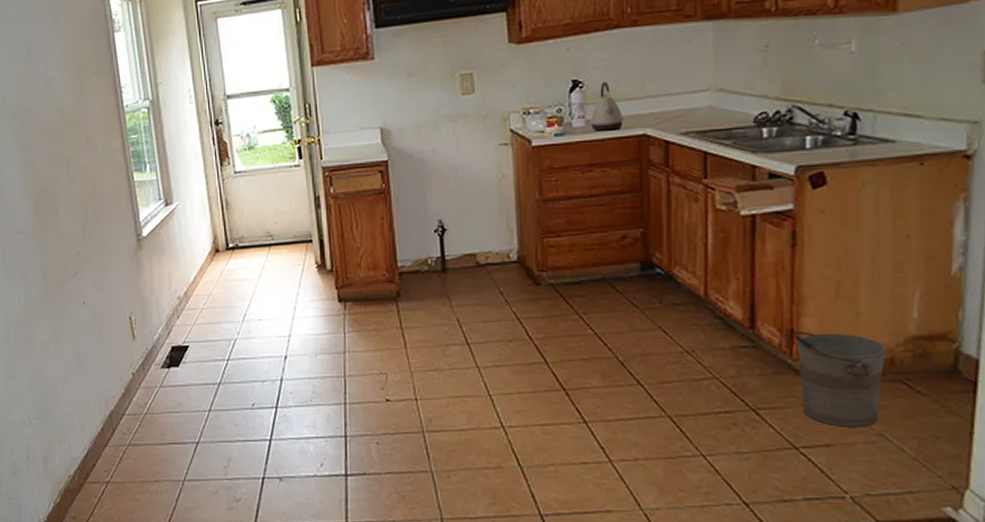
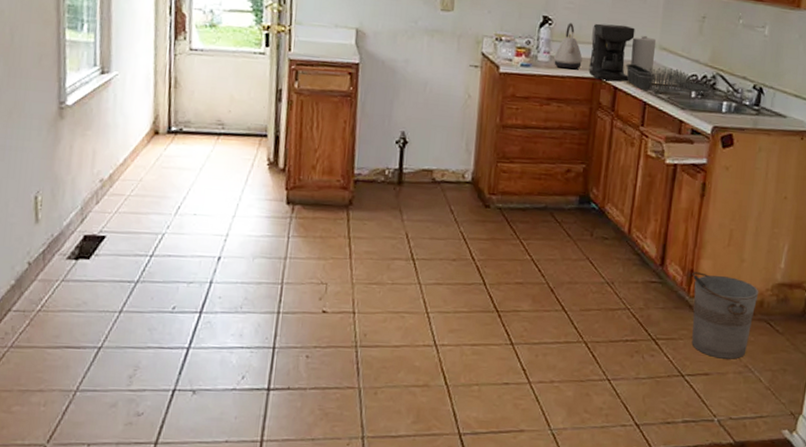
coffee maker: none [631,72,682,137] -> present [588,23,635,82]
dish rack: none [676,108,786,141] -> present [626,63,710,96]
paper towel holder: none [681,79,711,120] -> present [631,35,657,74]

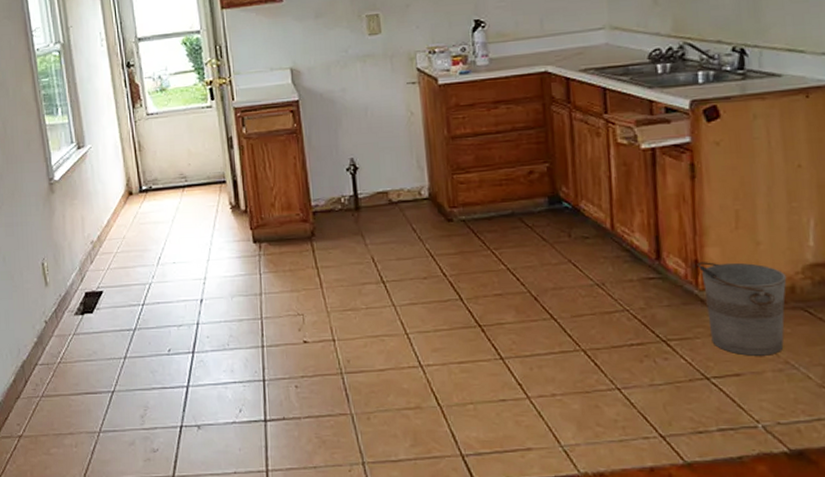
kettle: present [553,22,583,70] -> none [492,21,526,69]
coffee maker: present [588,23,635,82] -> none [530,12,582,74]
dish rack: present [626,63,710,96] -> none [574,45,679,77]
paper towel holder: present [631,35,657,74] -> none [578,18,607,57]

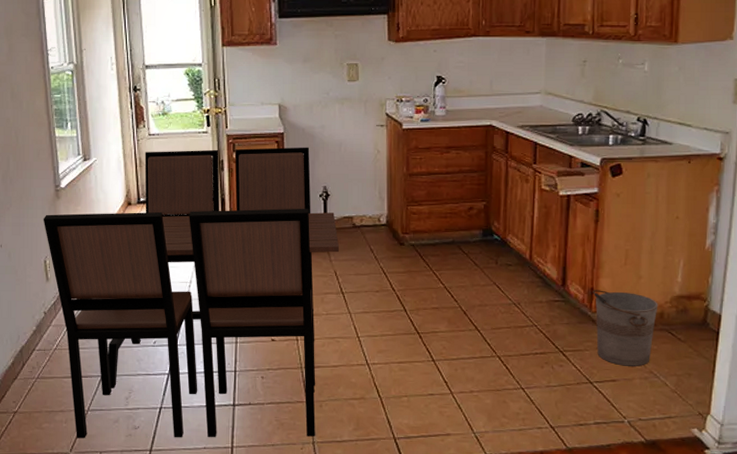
dining set: none [37,114,376,465] -> present [43,147,340,439]

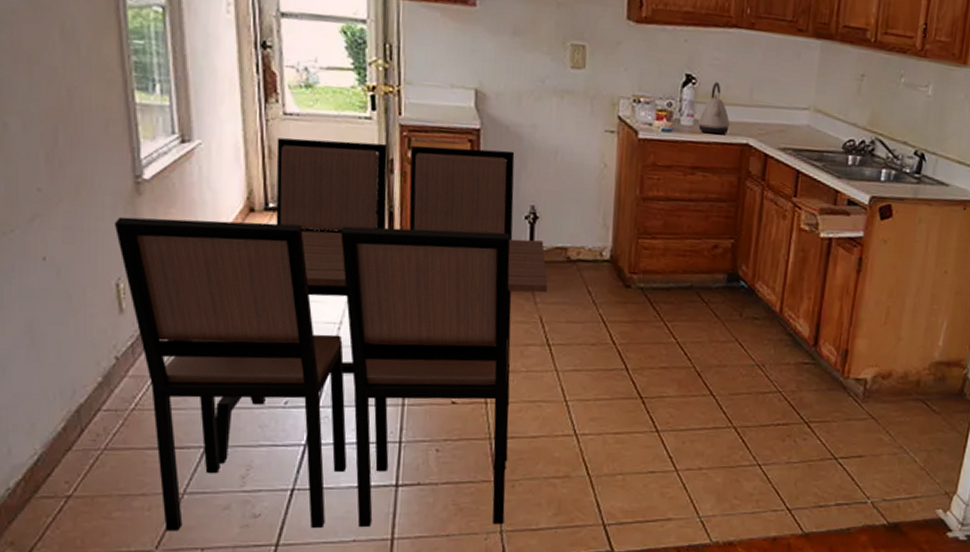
kettle: none [449,79,476,120] -> present [697,81,731,135]
bucket: present [592,290,658,366] -> none [845,352,916,441]

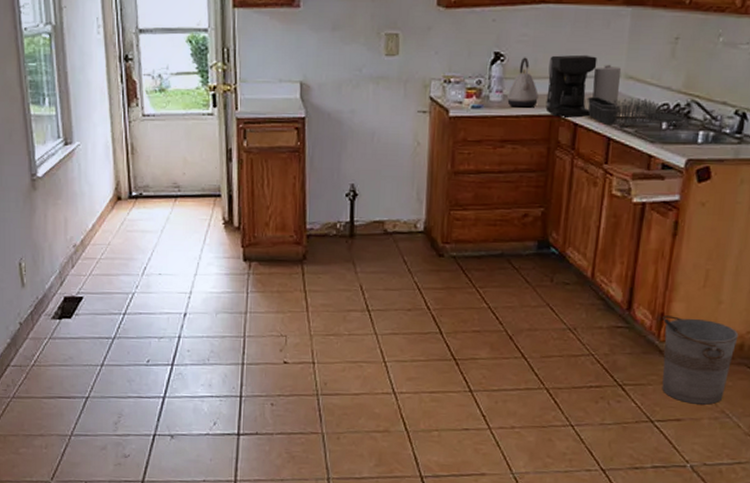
dining set: present [114,138,548,531] -> none [17,135,367,472]
coffee maker: none [737,82,788,148] -> present [545,54,597,118]
dish rack: none [777,127,868,163] -> present [587,96,684,128]
paper towel holder: none [783,96,811,139] -> present [593,64,622,107]
bucket: none [845,352,916,441] -> present [662,315,739,405]

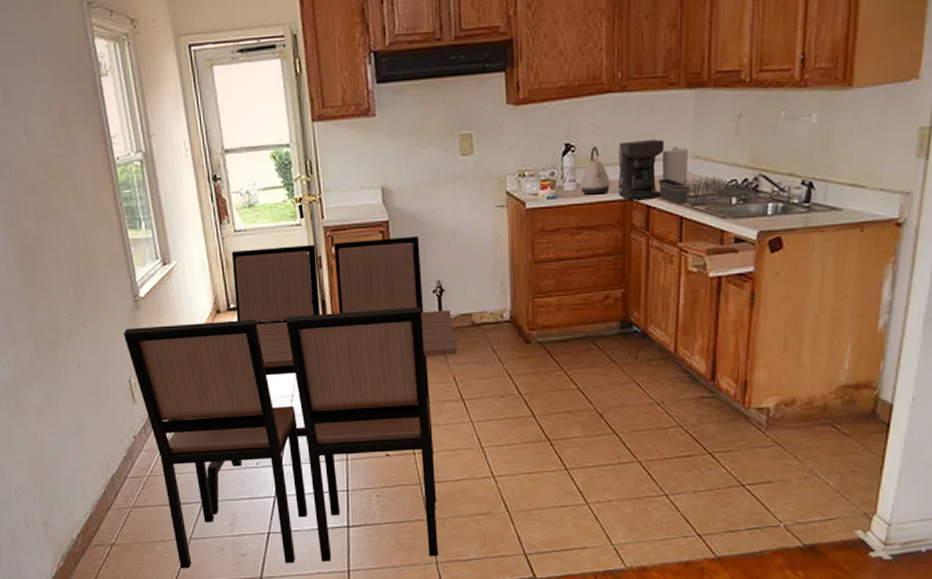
dining set: none [17,135,367,472] -> present [123,235,458,569]
bucket: present [662,315,739,405] -> none [746,383,821,466]

